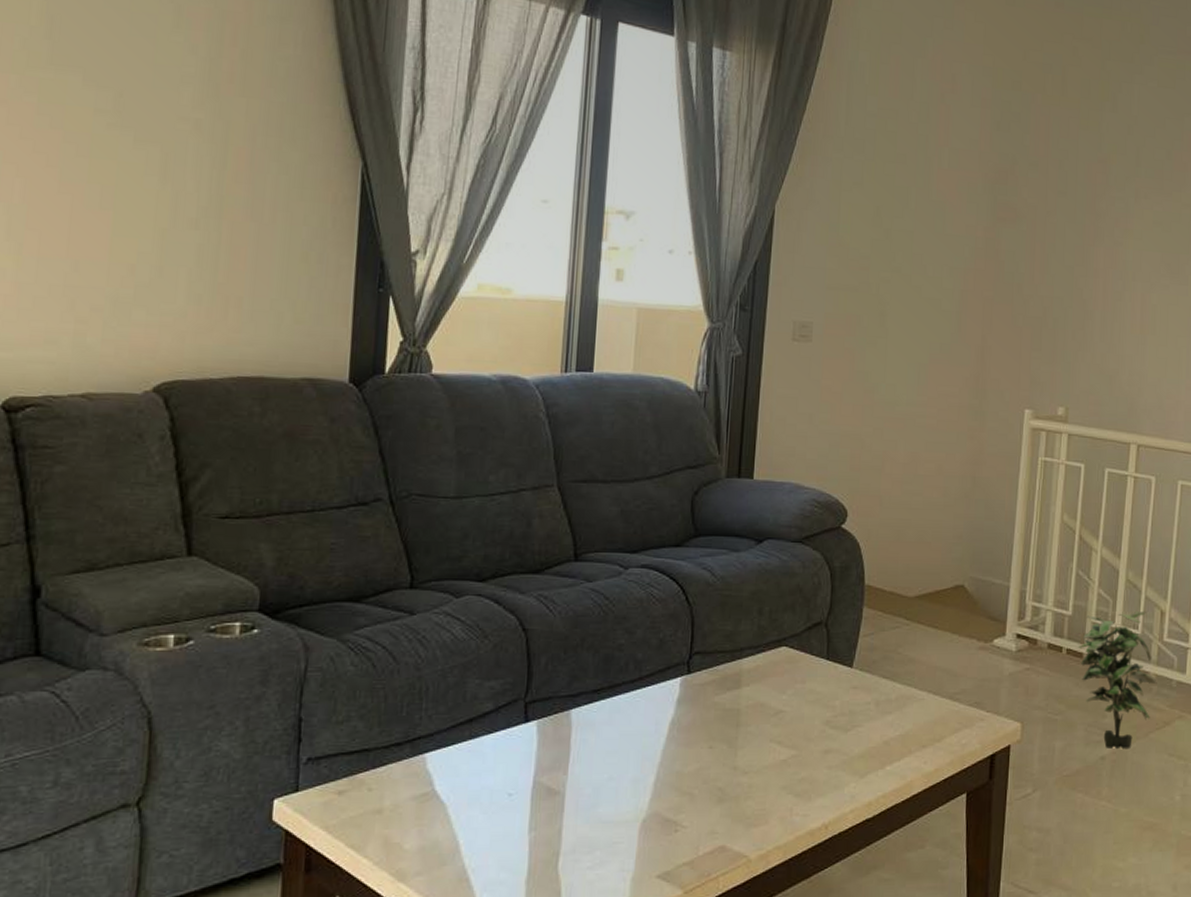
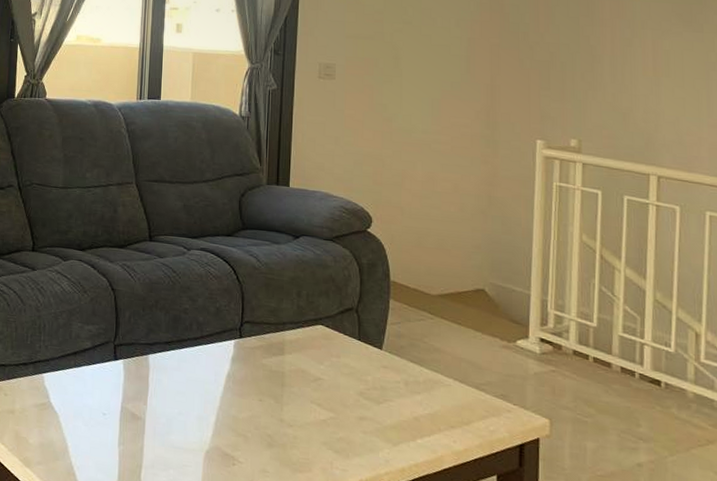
potted plant: present [1078,611,1157,750] -> none [605,329,696,461]

